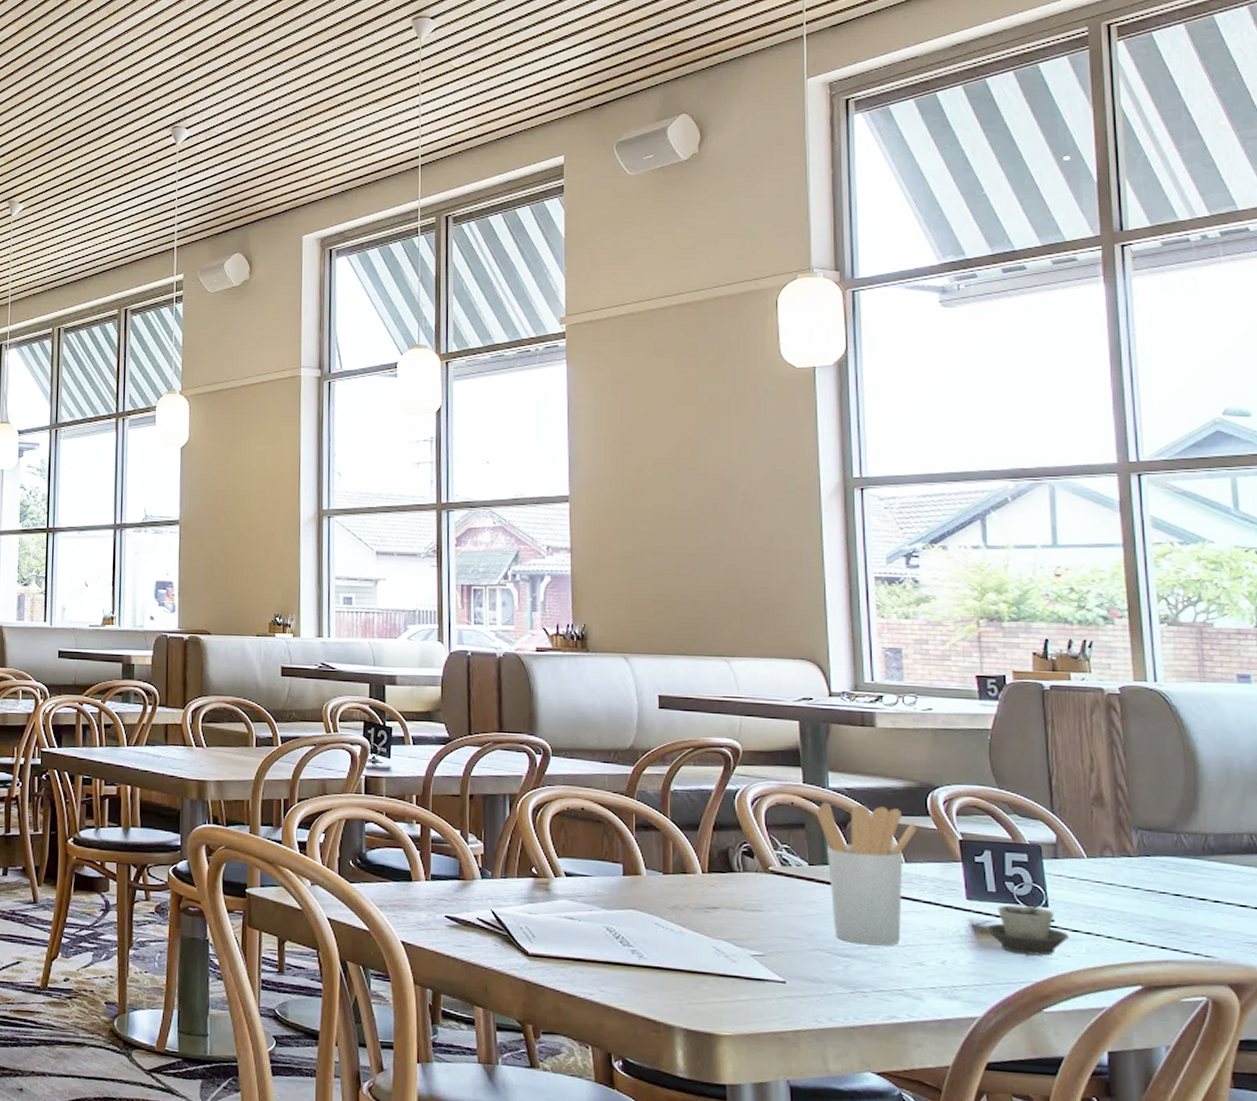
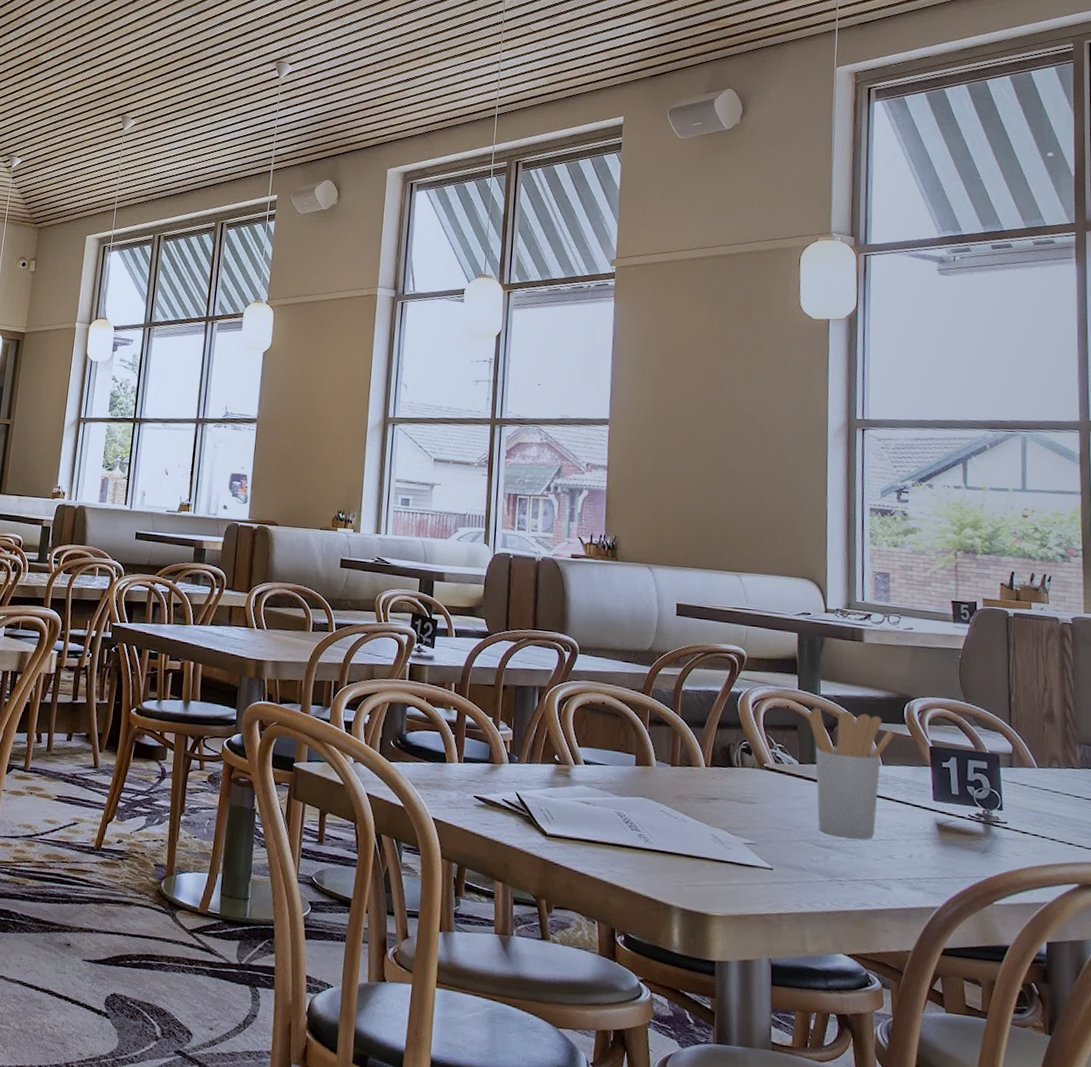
cup: present [986,905,1069,956] -> none [949,807,1019,854]

